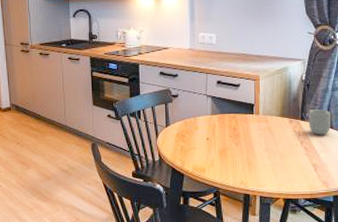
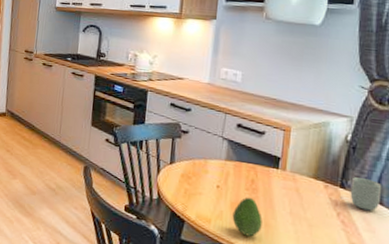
fruit: none [222,143,246,176] -> present [232,197,263,237]

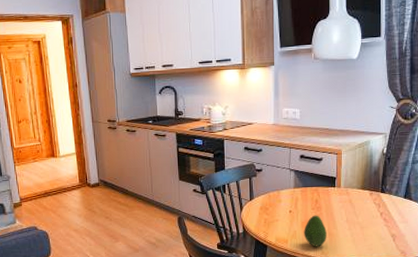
cup: present [350,177,383,211] -> none [388,181,411,207]

